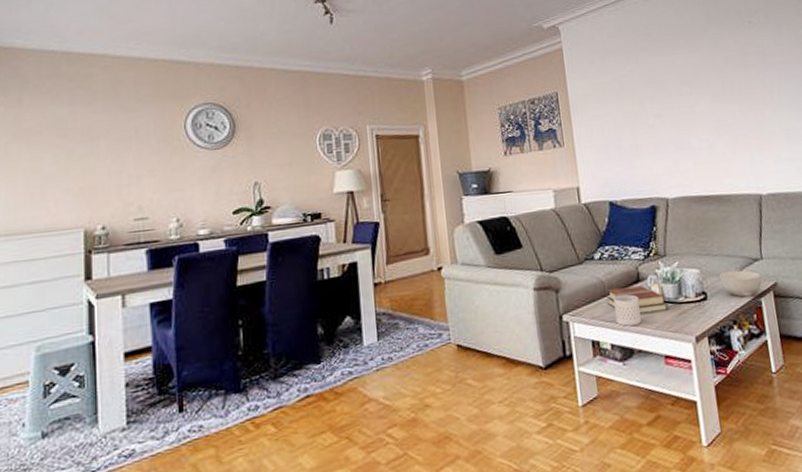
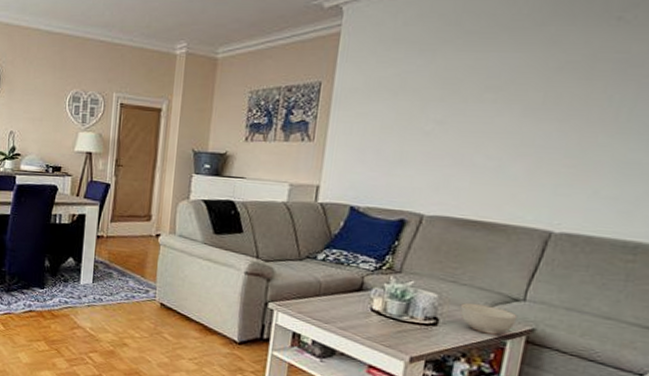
books: present [606,285,668,314] -> none [319,291,388,325]
mug: present [613,294,641,326] -> none [324,298,357,330]

